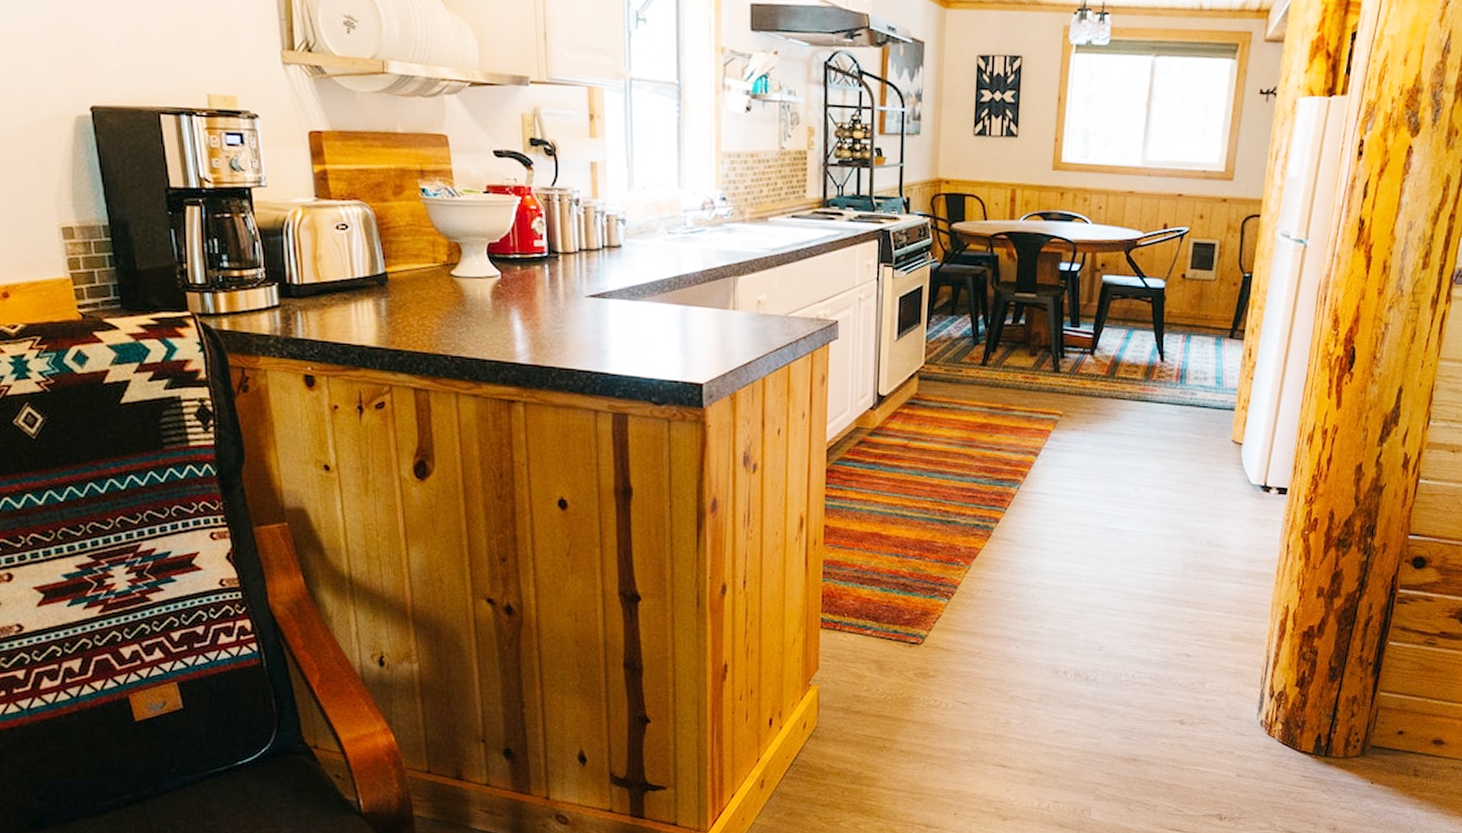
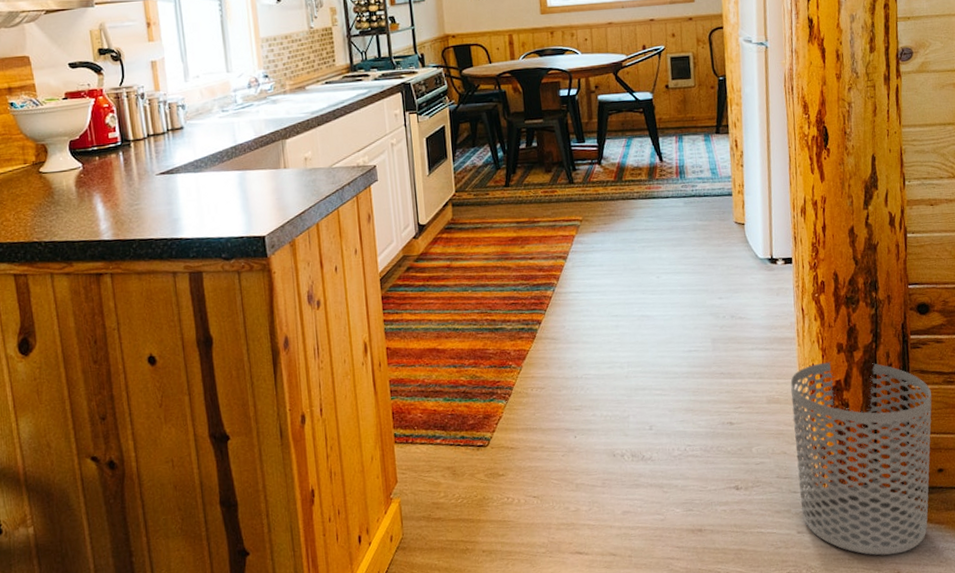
waste bin: none [1245,605,1409,811] -> present [790,361,932,556]

